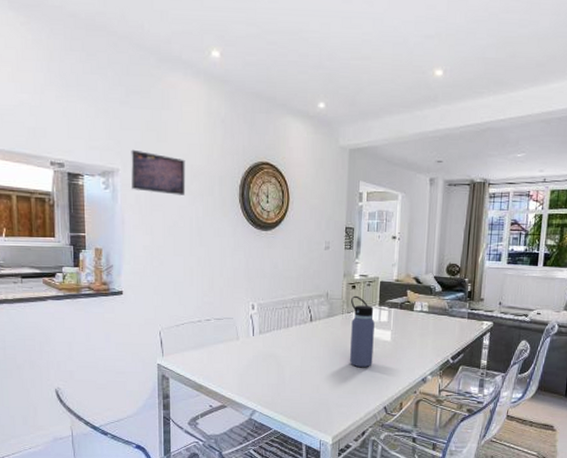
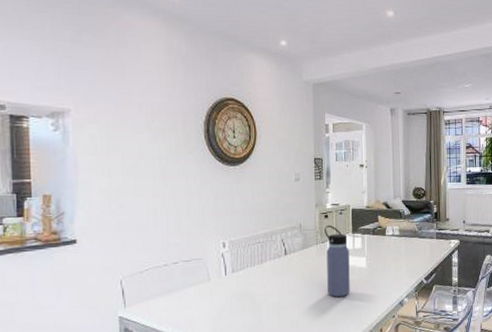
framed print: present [131,149,186,195] -> none [84,89,146,134]

